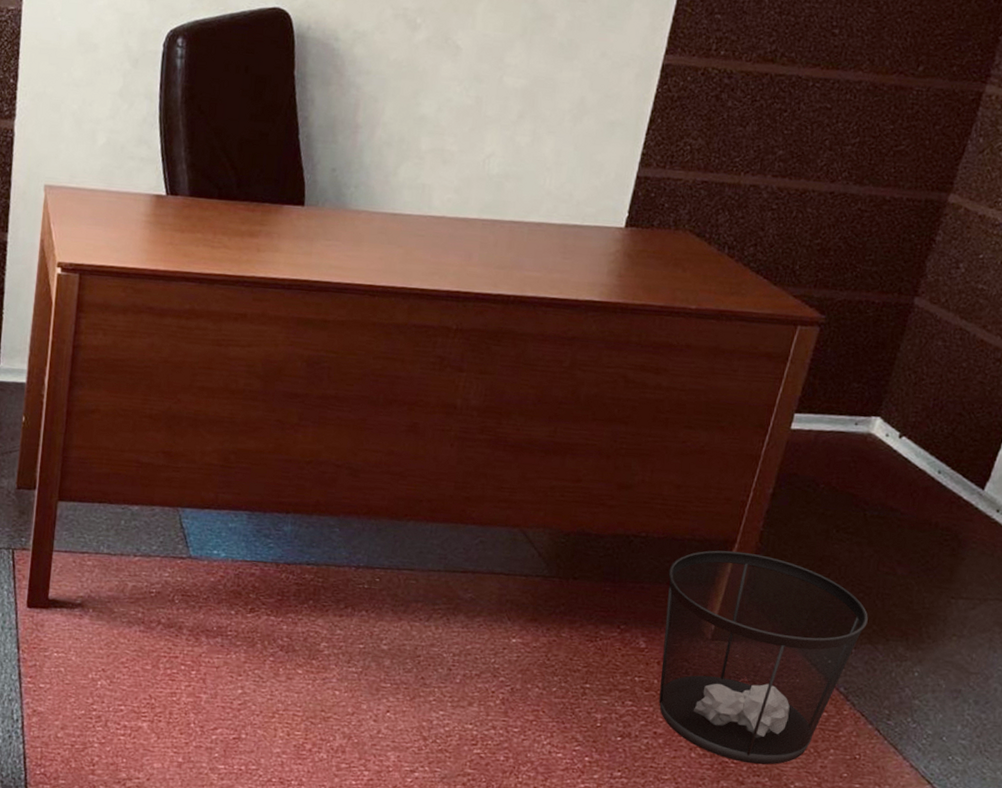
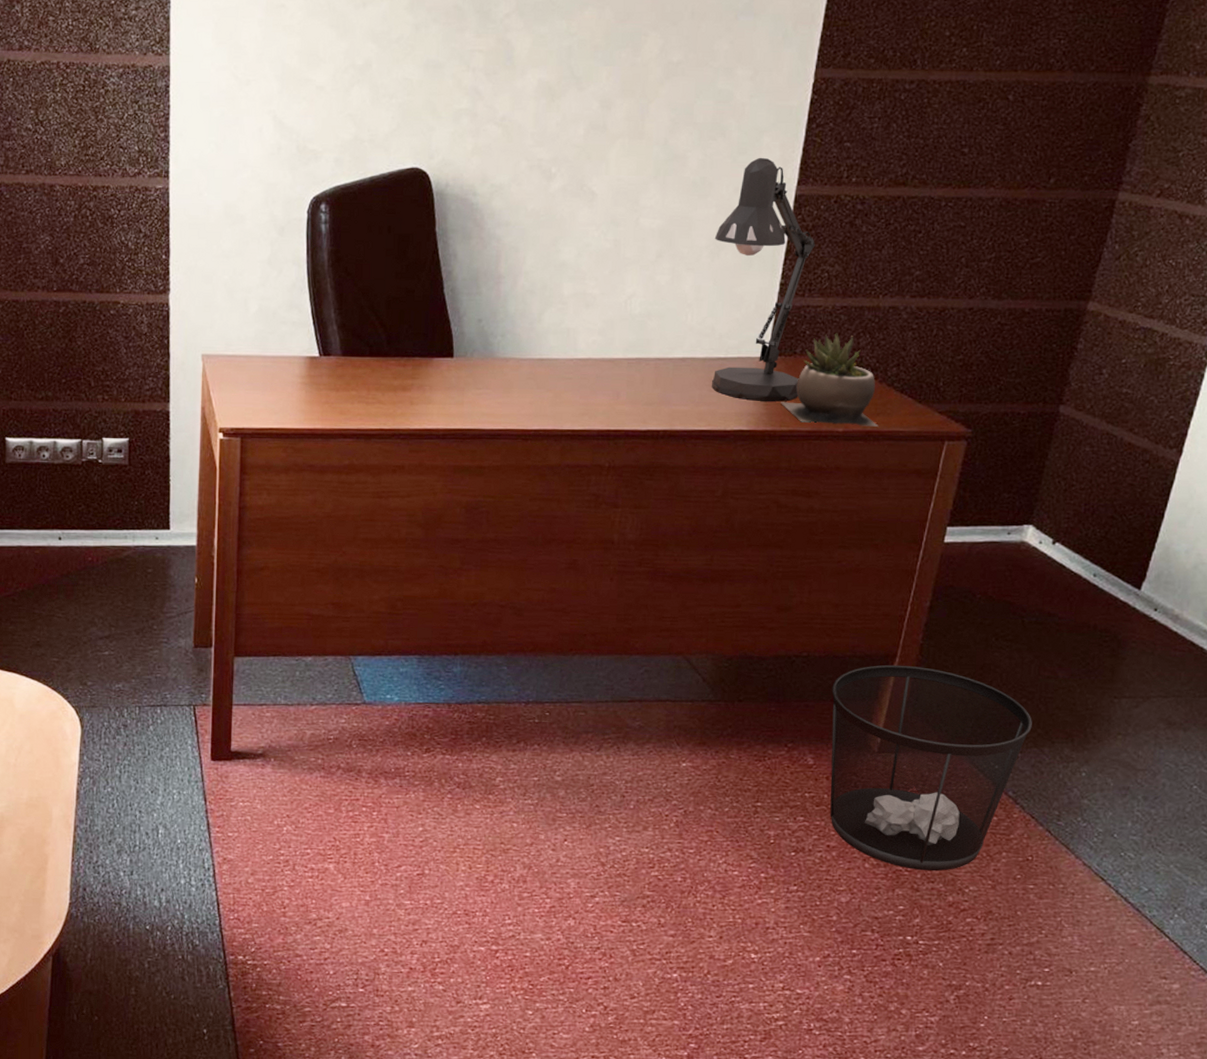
desk lamp: none [566,23,680,274] -> present [712,157,815,402]
succulent plant: none [635,208,732,306] -> present [781,333,879,427]

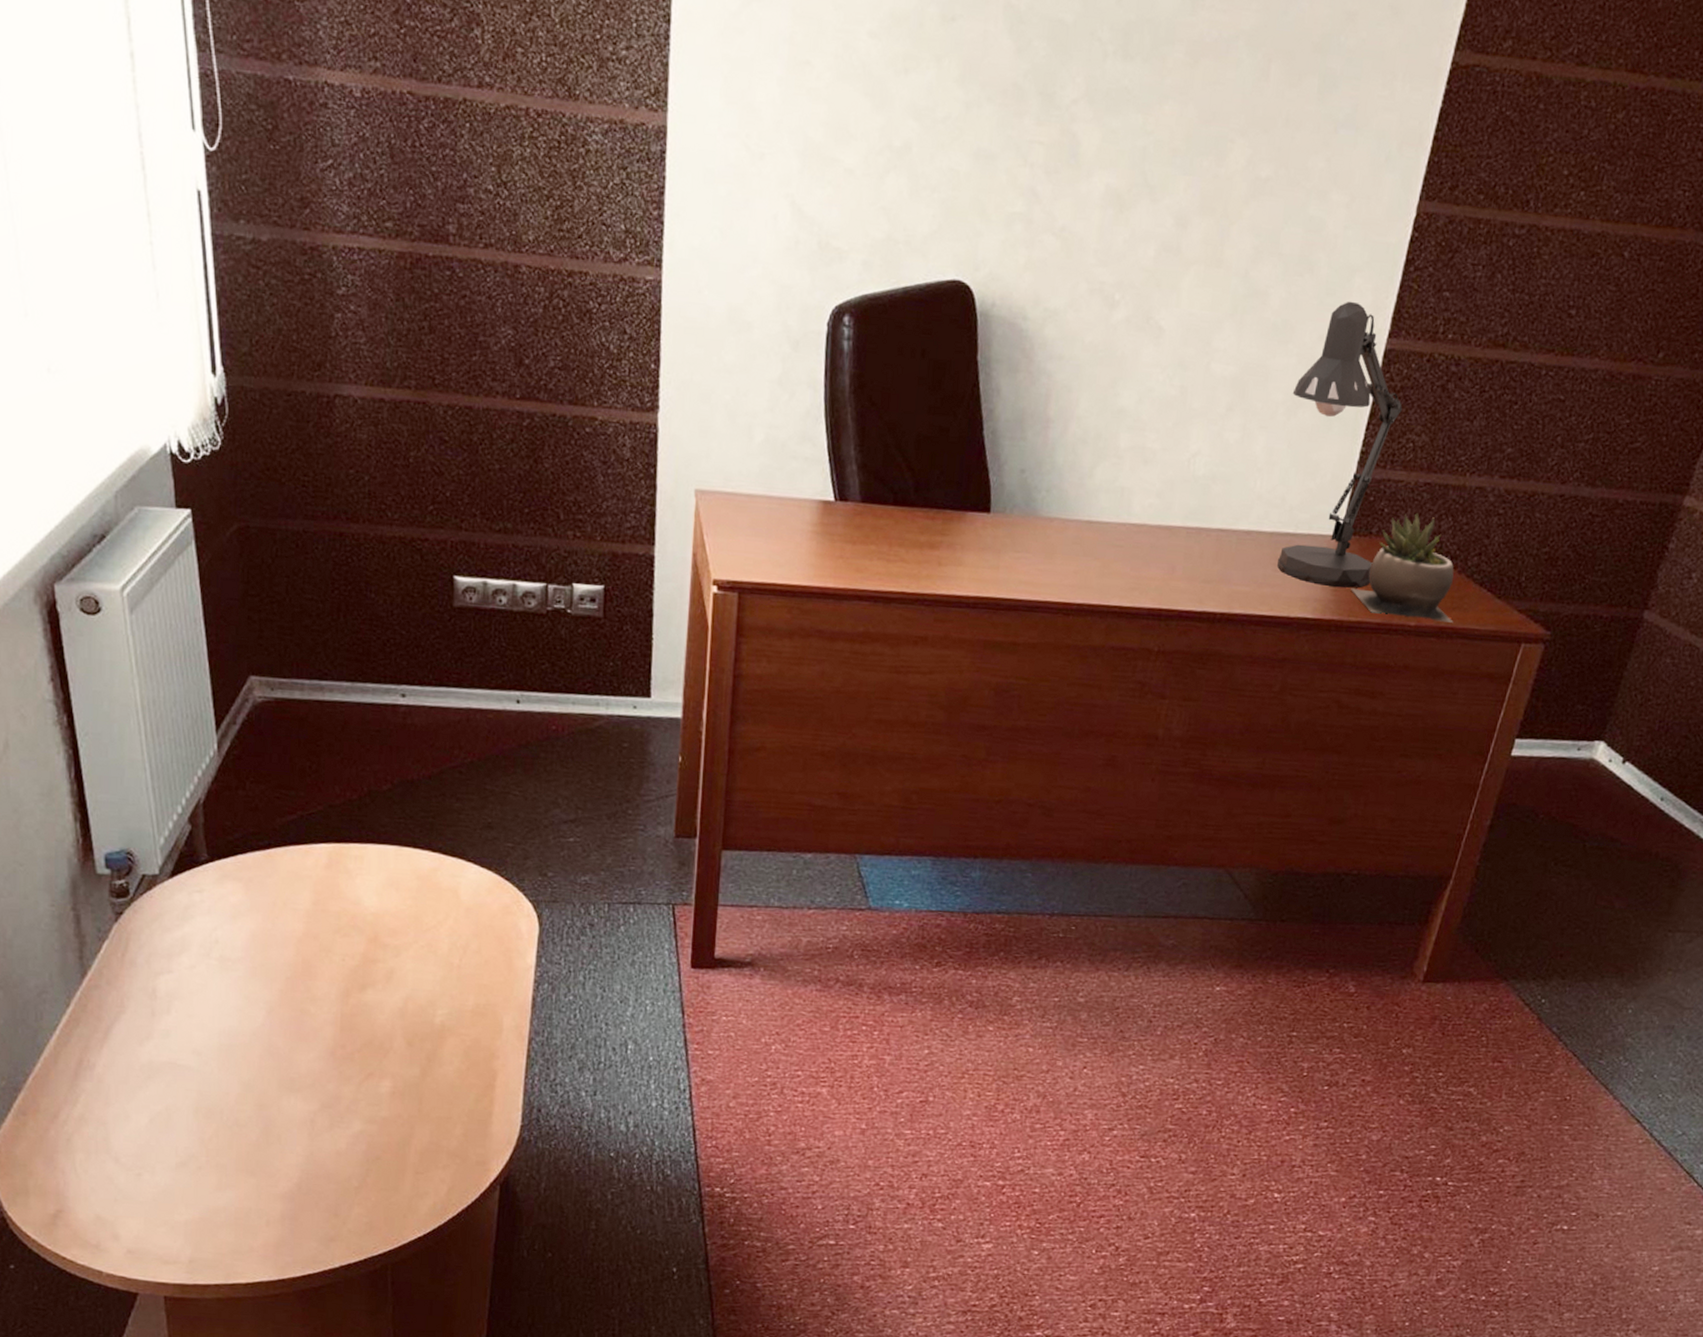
waste bin: present [830,664,1032,871] -> none [1367,887,1584,1110]

